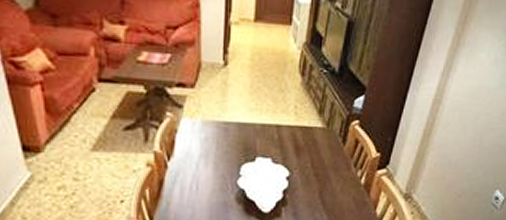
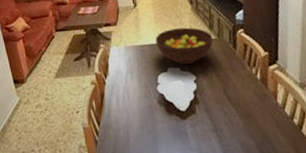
fruit bowl: none [246,106,321,157] -> present [155,27,214,66]

